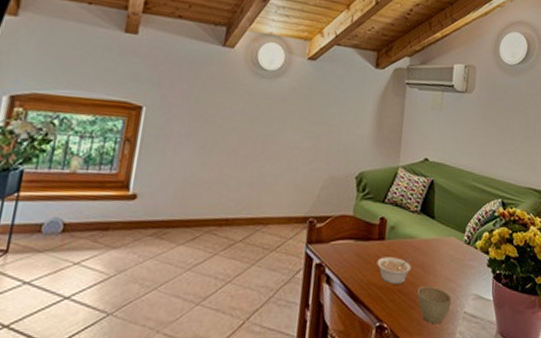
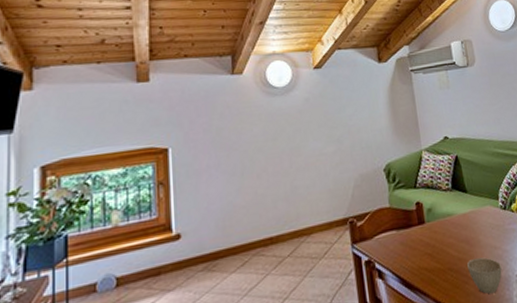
legume: present [377,257,413,284] -> none [422,234,457,265]

